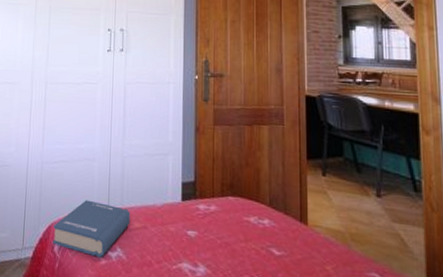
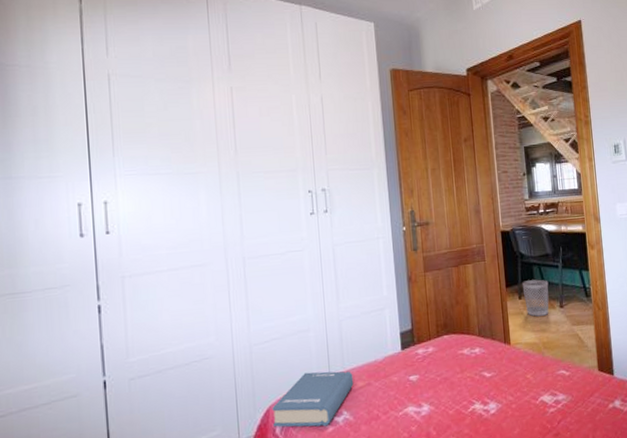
wastebasket: none [328,156,363,202] -> present [522,279,549,317]

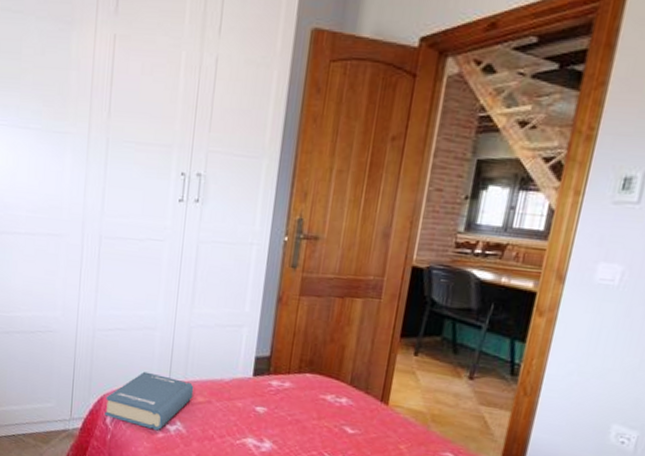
wastebasket: present [522,279,549,317] -> none [420,335,462,384]

